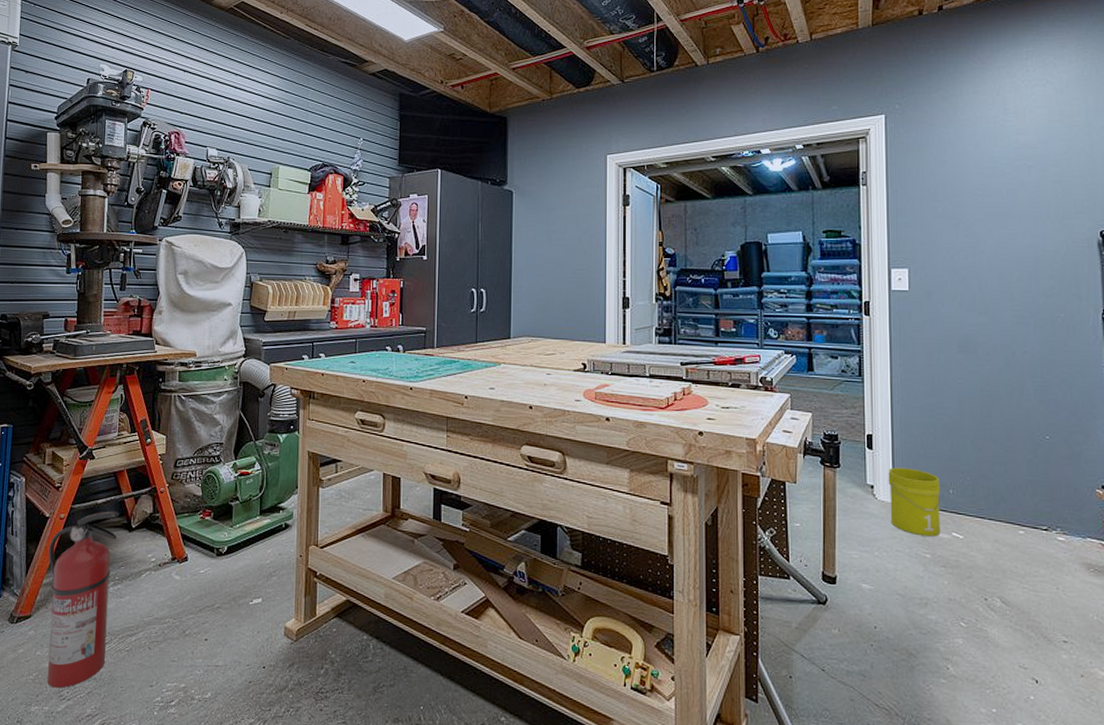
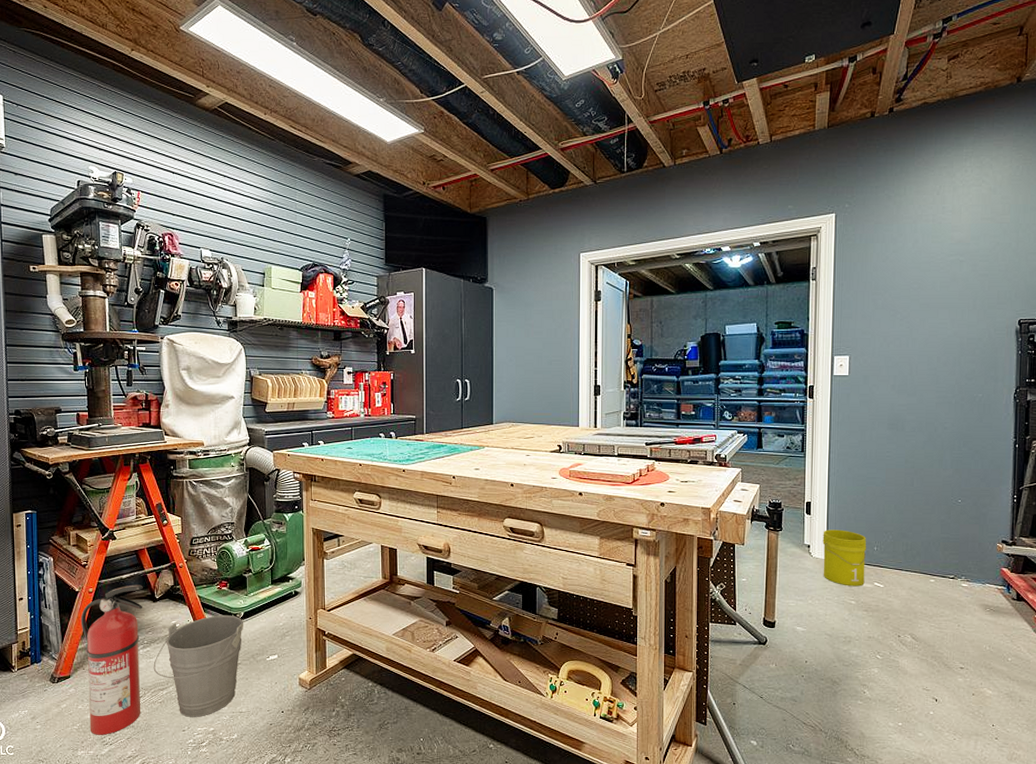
bucket: none [123,548,227,670] -> present [153,614,244,717]

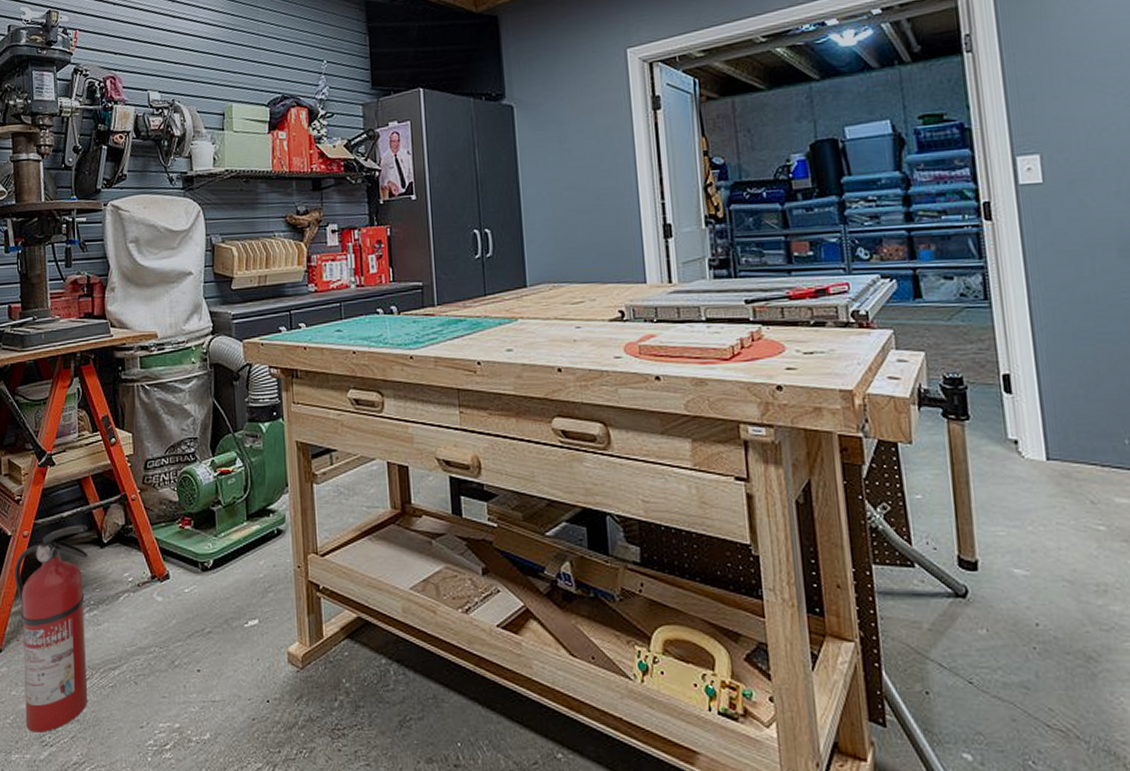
bucket: present [153,614,244,717] -> none [102,563,214,708]
bucket: present [822,529,867,587] -> none [1036,414,1117,503]

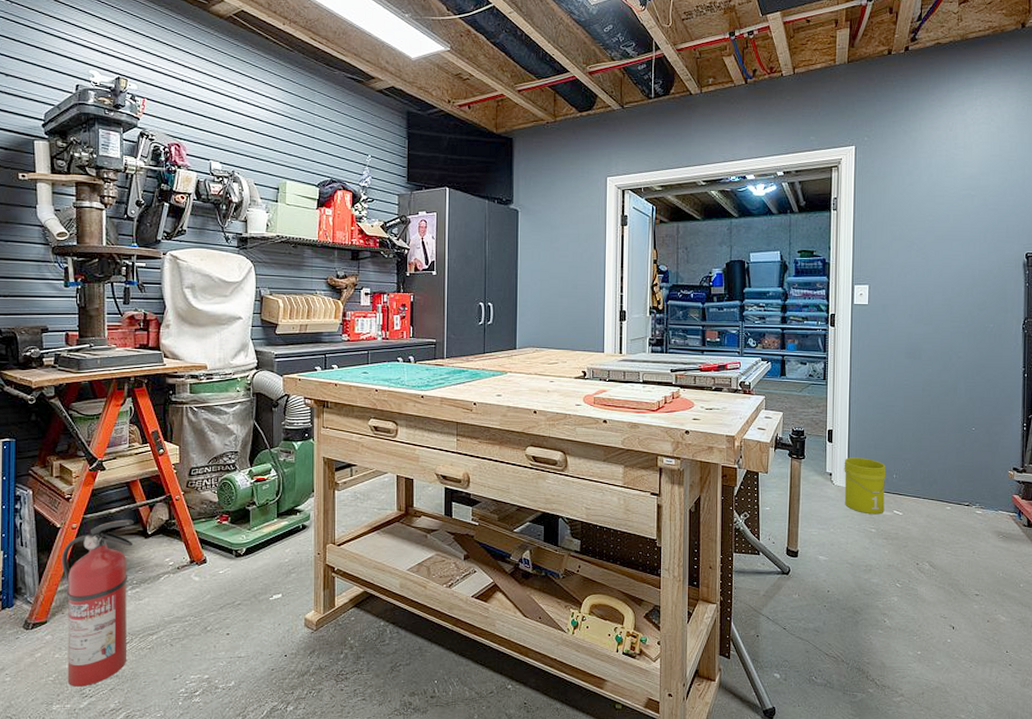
bucket: none [1036,414,1117,503] -> present [844,457,887,515]

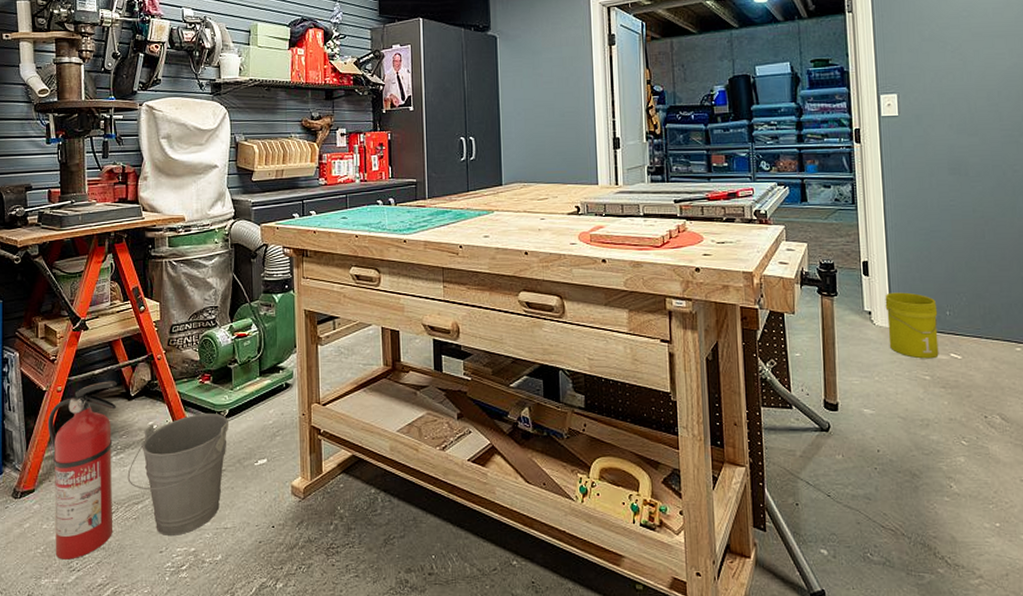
bucket: none [143,551,246,664] -> present [127,412,229,535]

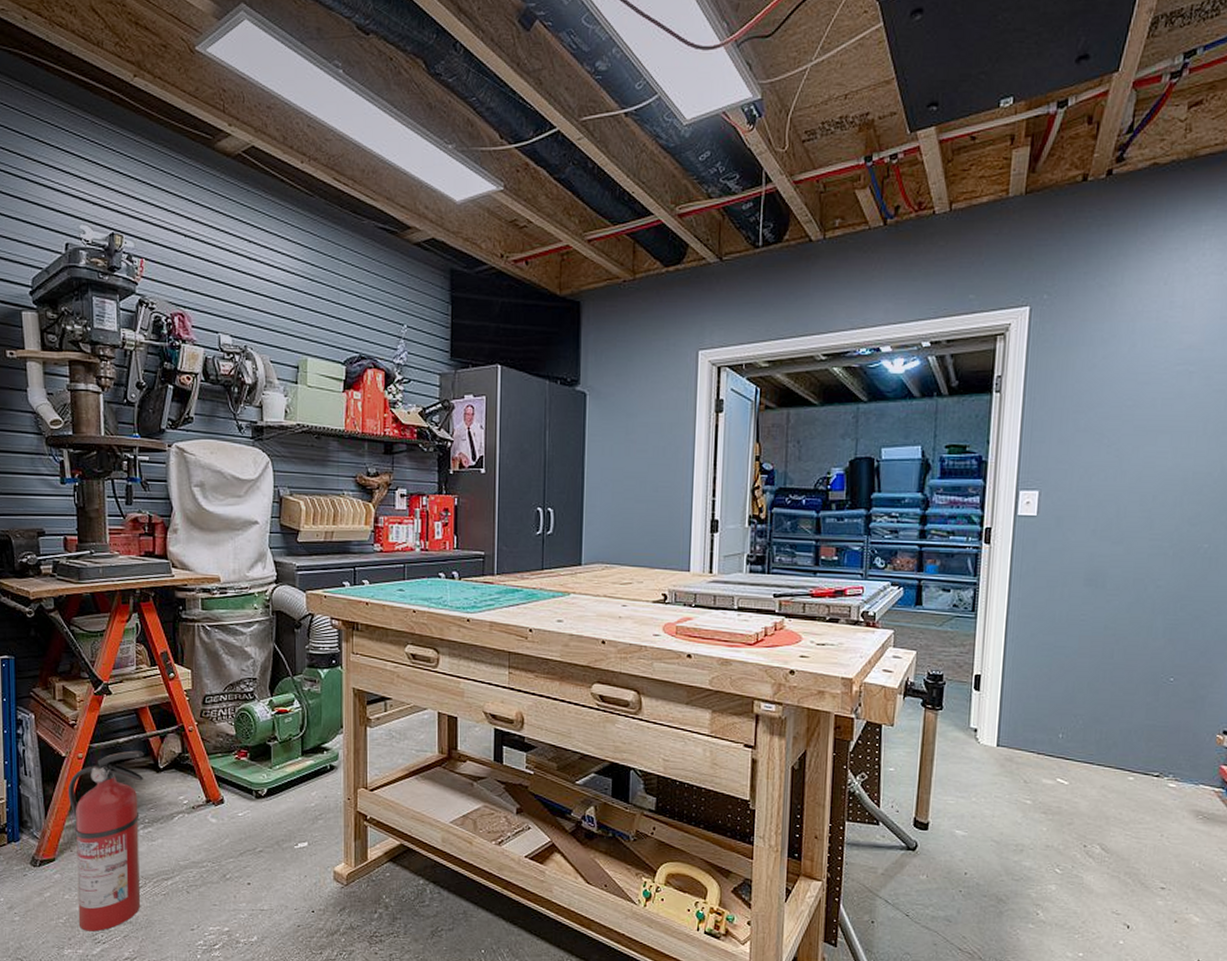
bucket: present [127,412,229,535] -> none [156,790,268,914]
bucket: present [885,292,939,359] -> none [992,710,1050,783]

